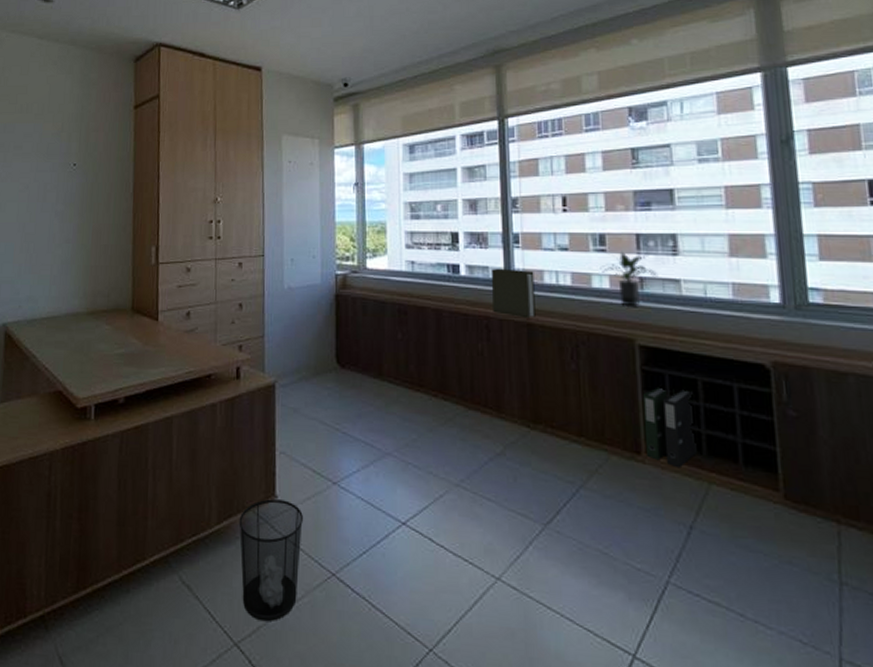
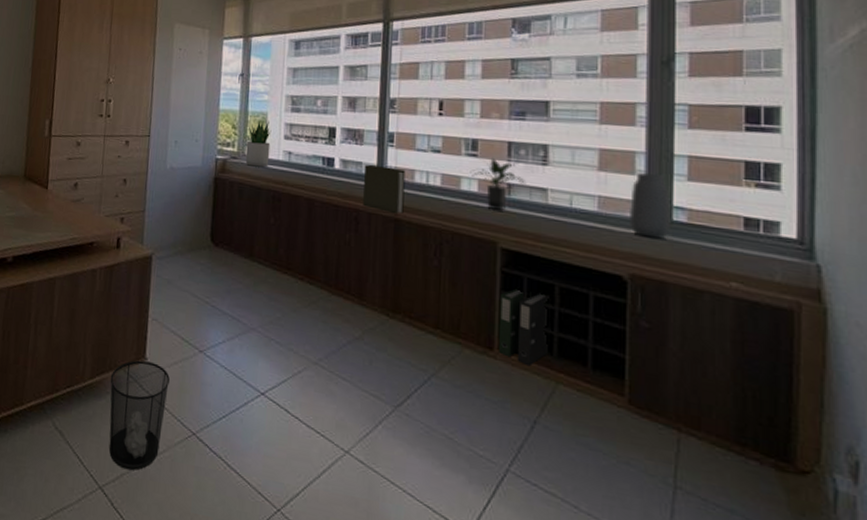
planter: none [366,230,392,280] -> present [245,120,272,168]
vase: none [763,255,809,324] -> present [628,172,672,240]

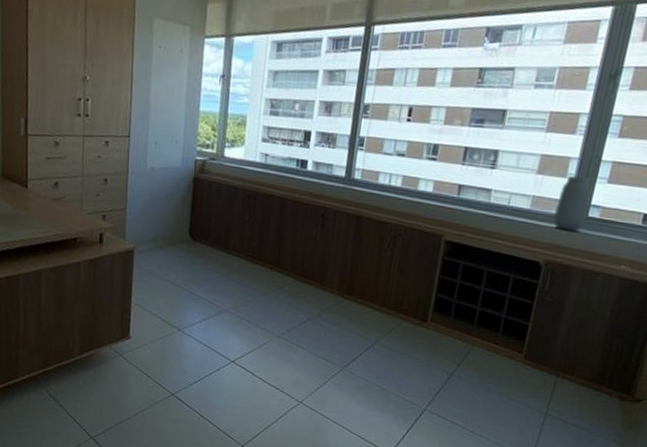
waste bin: present [108,360,170,471] -> none [97,338,151,424]
planter: present [245,120,272,168] -> none [224,123,250,169]
binder: present [363,164,406,215] -> none [330,166,372,212]
potted plant: present [470,157,527,210] -> none [428,161,475,208]
binder: present [498,287,551,367] -> none [430,272,479,334]

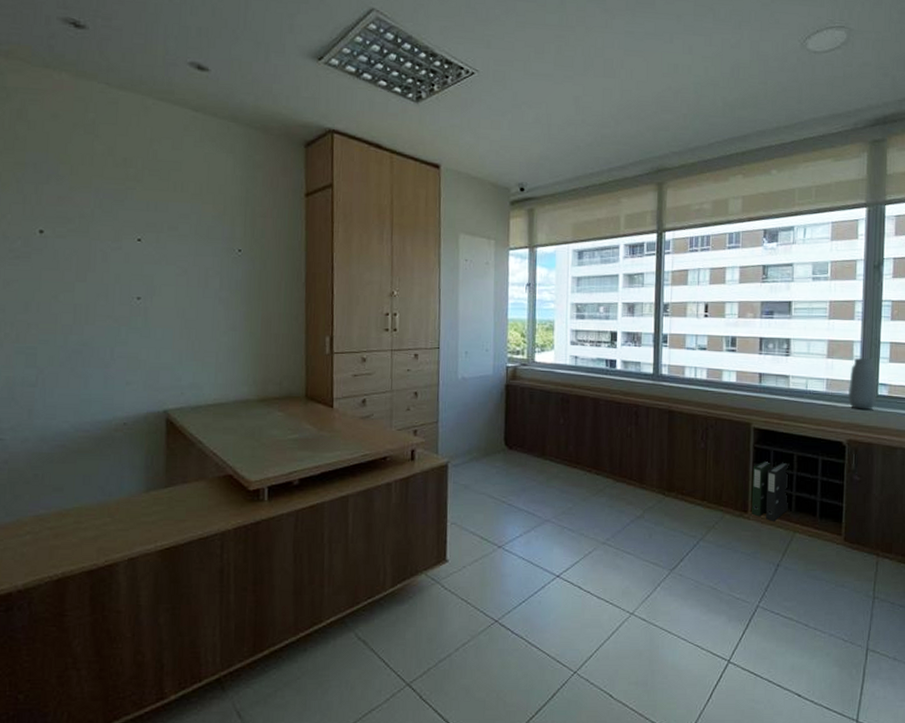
binder: none [430,272,479,334] -> present [751,459,791,522]

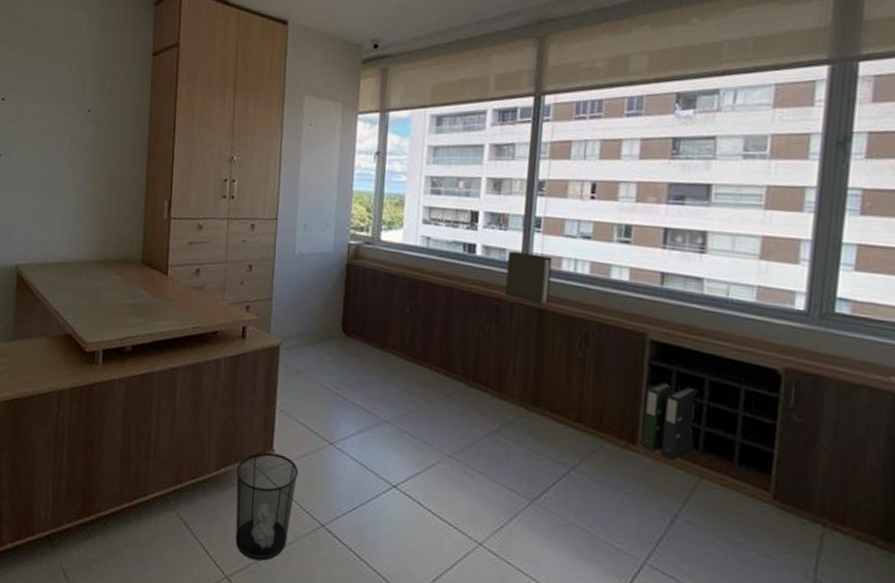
waste bin: none [412,563,471,664] -> present [235,452,298,561]
binder: none [642,363,677,407] -> present [505,250,552,304]
vase: present [847,357,878,411] -> none [788,261,834,333]

